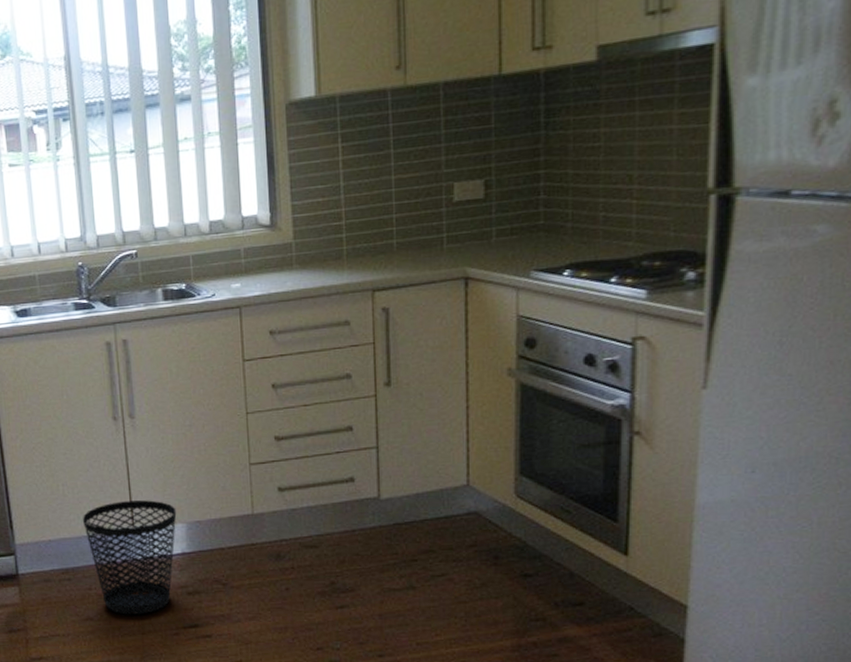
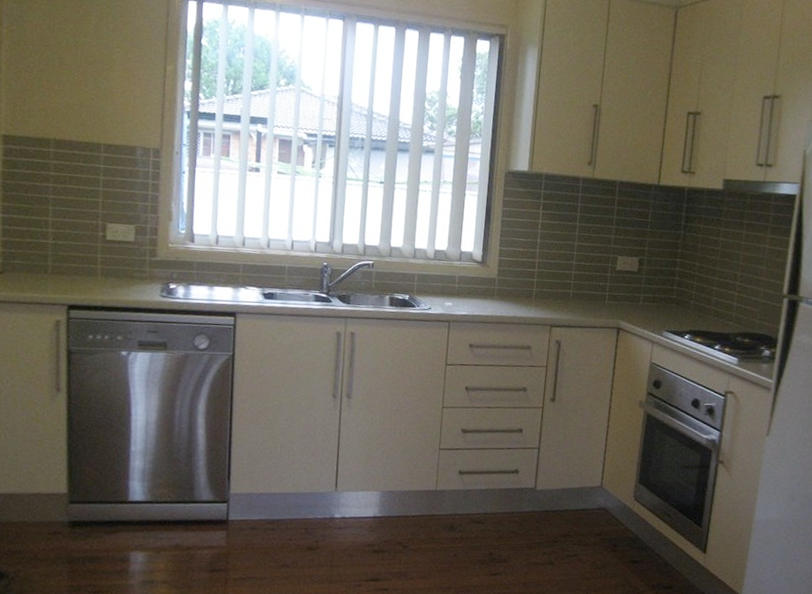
wastebasket: present [82,500,177,615] -> none [293,467,375,566]

